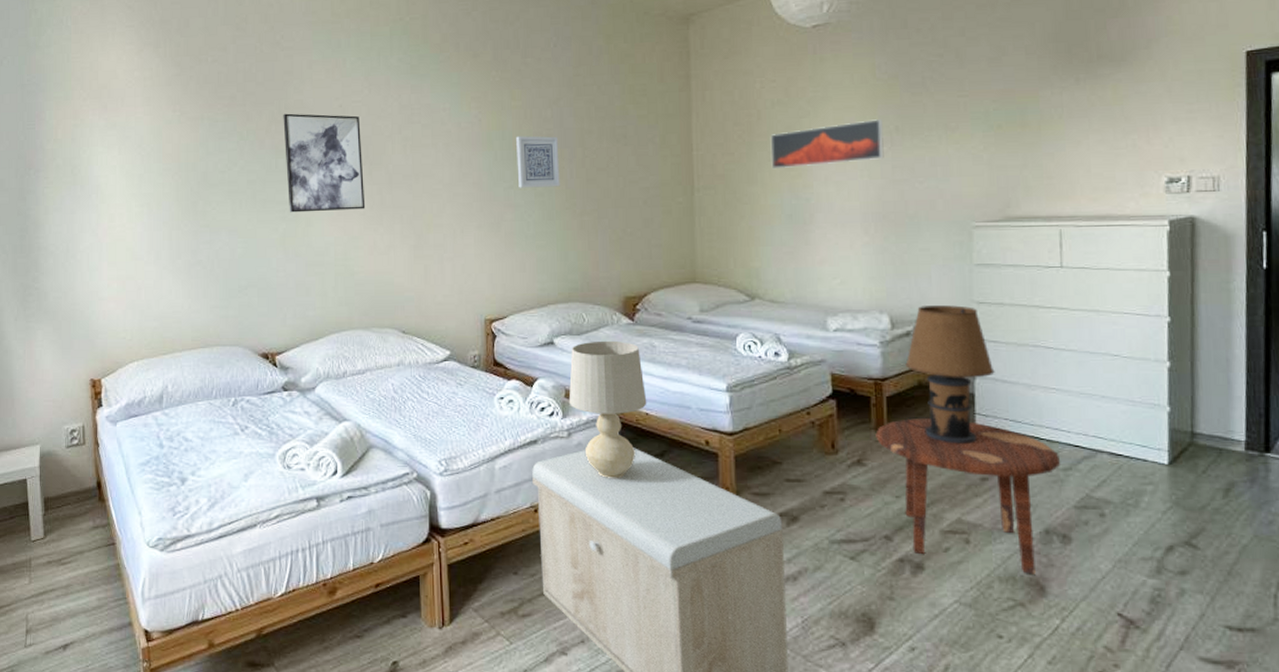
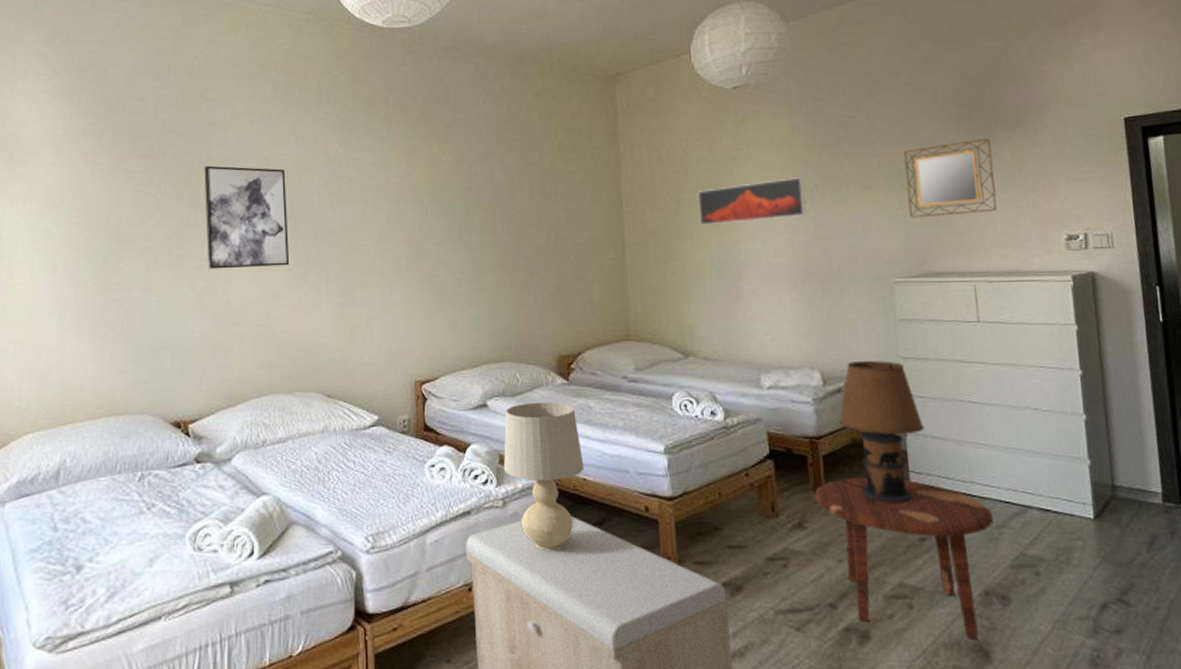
wall art: present [516,135,560,188] -> none [446,190,491,244]
home mirror: none [993,75,1093,161] -> present [903,138,997,218]

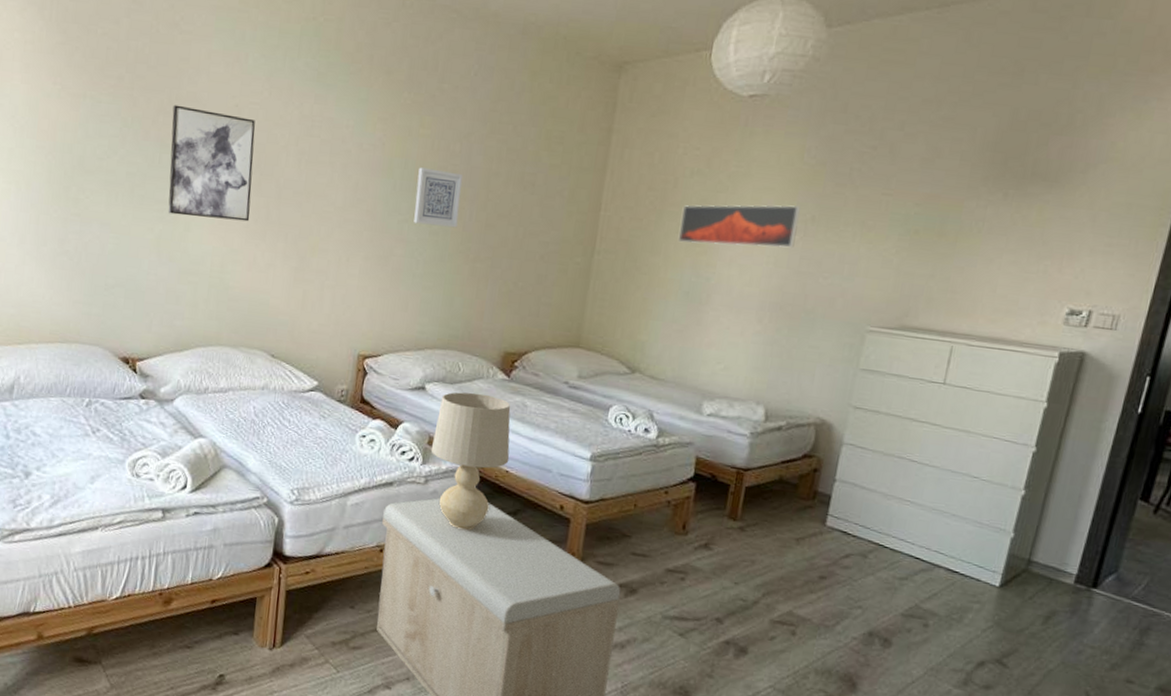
wall art: none [446,190,491,244] -> present [414,167,463,228]
side table: present [814,477,994,639] -> none [727,510,899,671]
table lamp: present [839,361,925,503] -> none [759,402,856,543]
home mirror: present [903,138,997,218] -> none [905,191,1019,273]

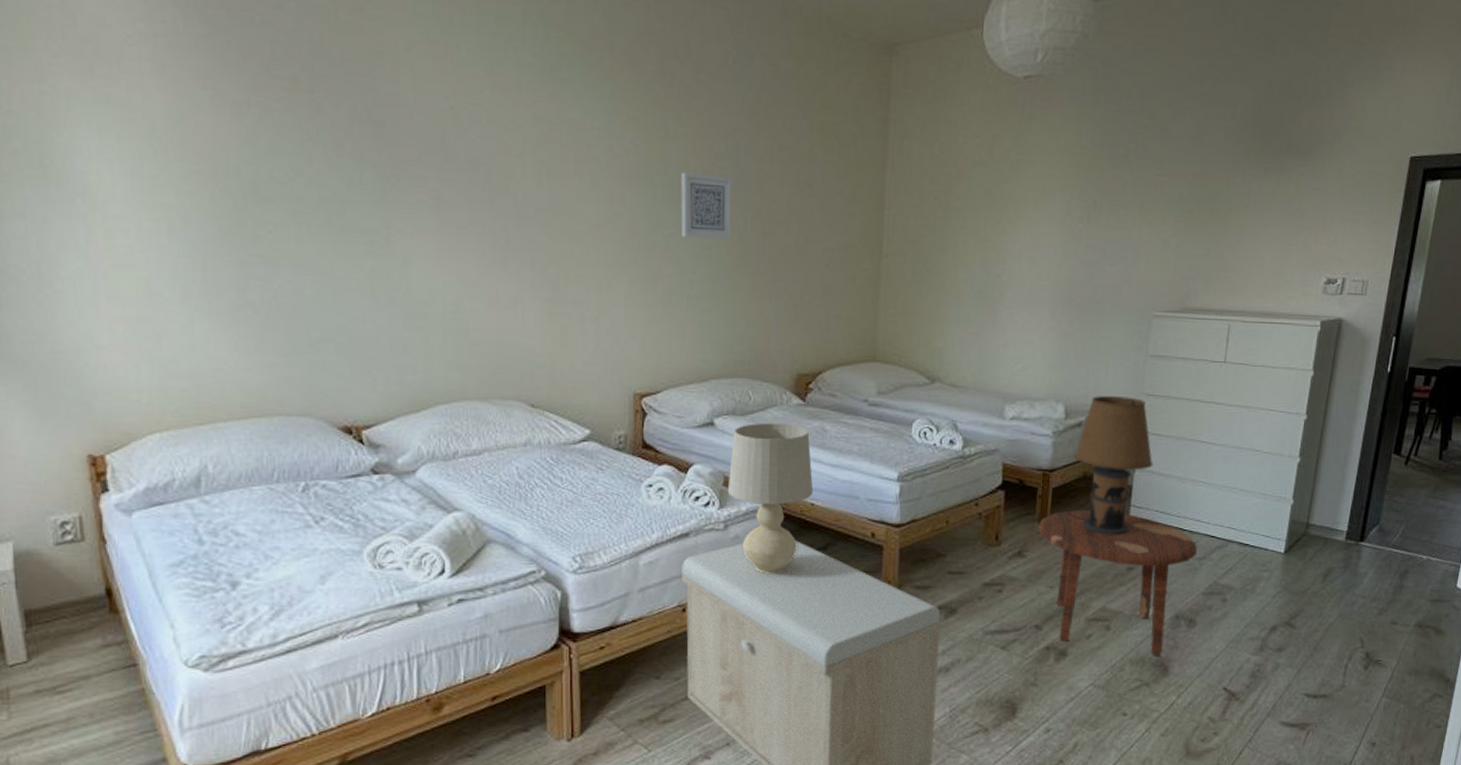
wall art: present [168,105,255,222] -> none [370,110,485,249]
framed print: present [679,204,801,248] -> none [967,192,1083,239]
side table: none [727,510,899,671] -> present [1038,510,1198,656]
table lamp: none [759,402,856,543] -> present [1067,396,1153,535]

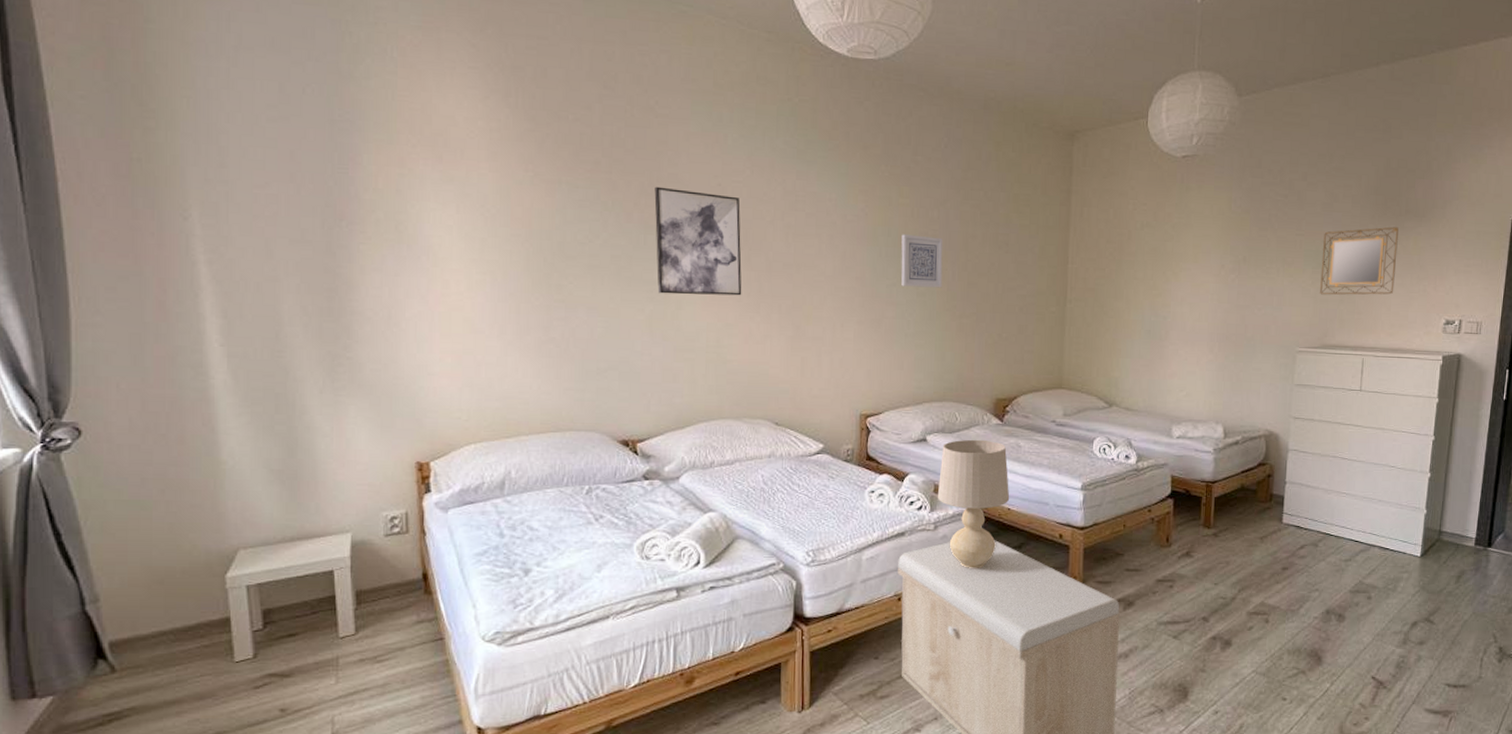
wall art: none [370,110,485,249] -> present [654,186,742,296]
side table: present [1038,510,1198,656] -> none [1203,516,1344,647]
table lamp: present [1067,396,1153,535] -> none [1228,419,1302,539]
home mirror: none [1182,165,1278,249] -> present [1320,227,1399,295]

